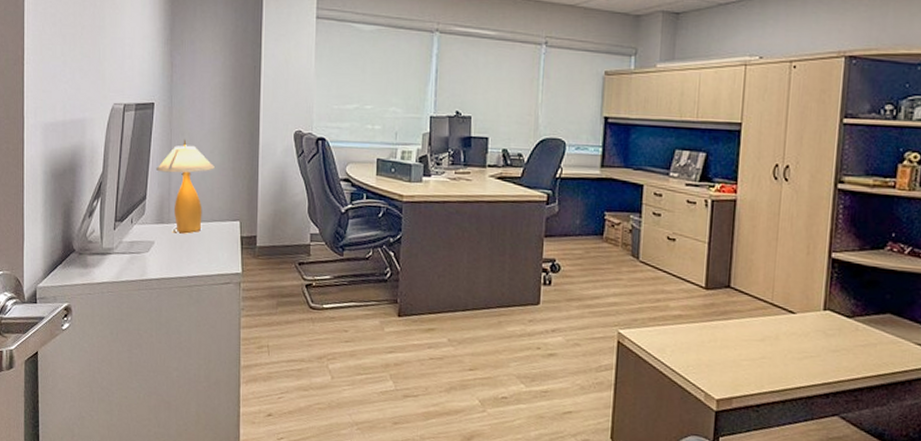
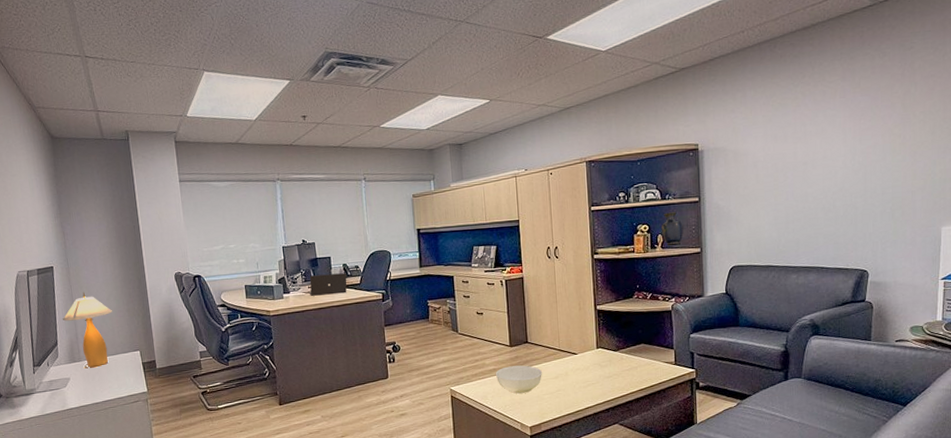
laptop: none [456,158,506,187] -> present [309,273,347,296]
bowl: none [680,314,745,354] -> present [495,365,543,394]

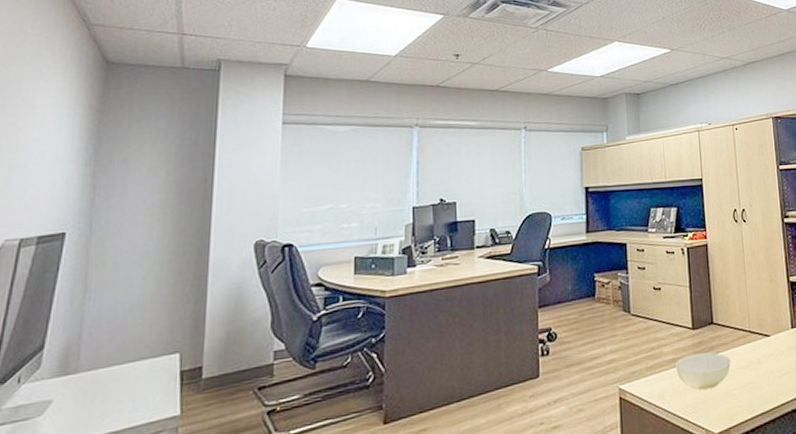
table lamp: present [62,292,113,368] -> none [61,269,149,384]
laptop: present [309,273,347,296] -> none [443,240,494,270]

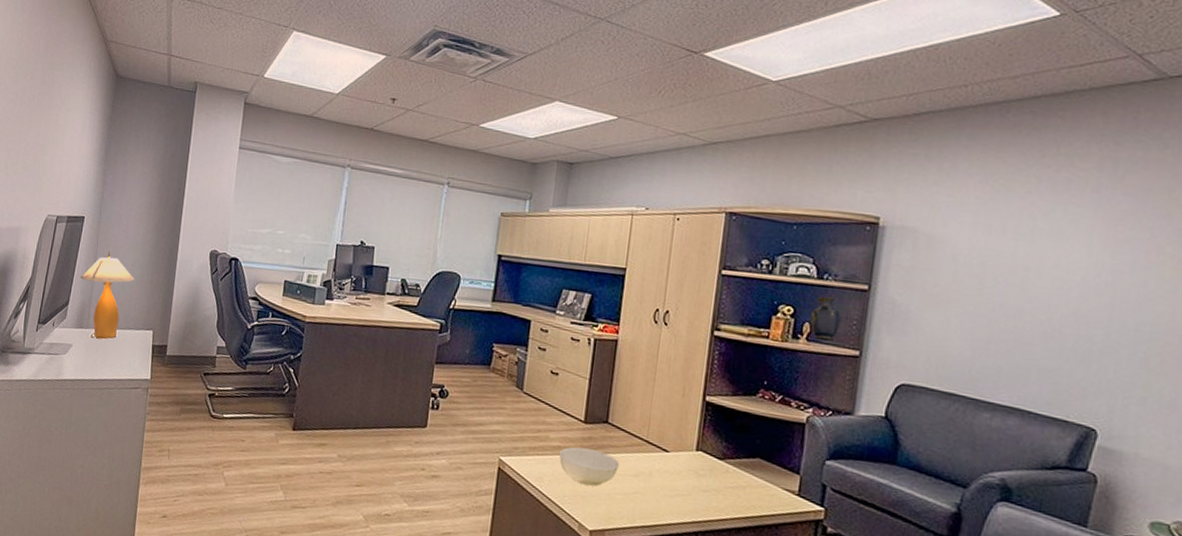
table lamp: none [61,269,149,384] -> present [79,251,136,339]

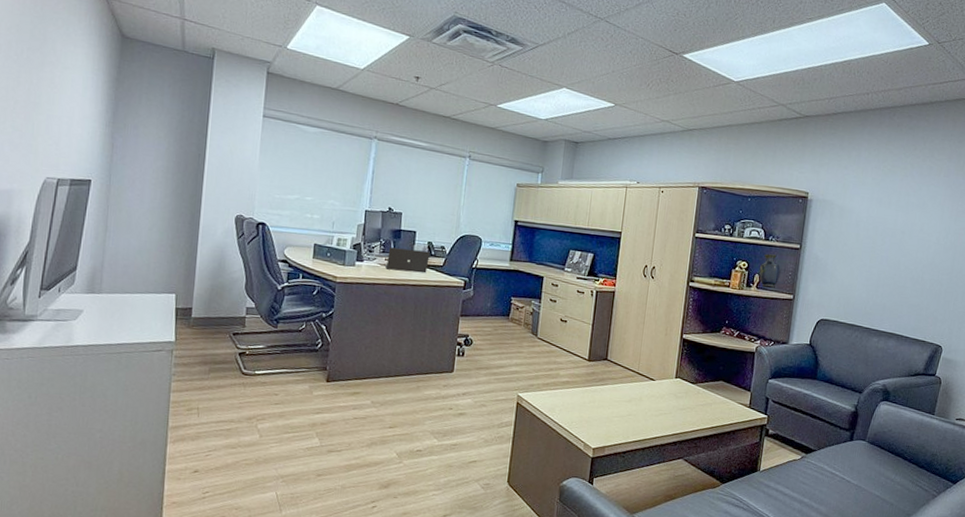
table lamp: present [79,251,136,339] -> none [88,216,154,303]
laptop: none [356,285,404,314] -> present [385,247,430,273]
bowl: present [559,447,620,487] -> none [567,381,617,412]

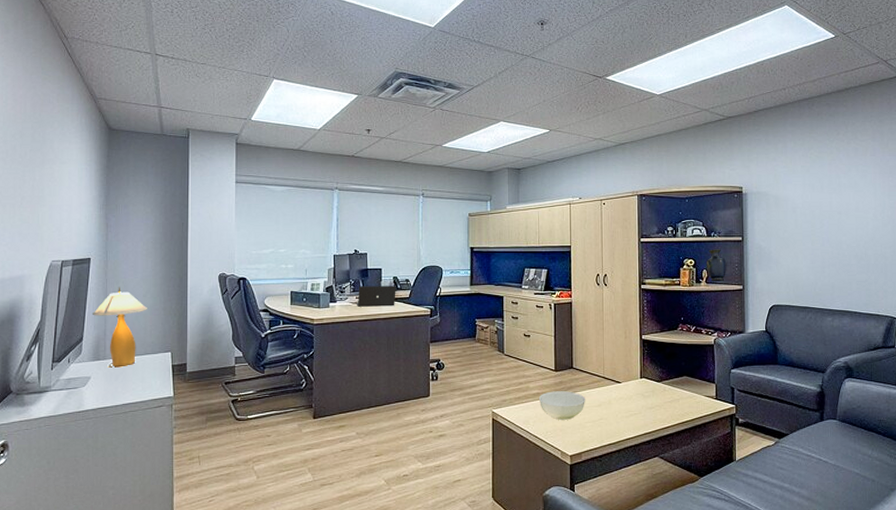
table lamp: none [88,216,154,303] -> present [91,287,148,368]
bowl: none [567,381,617,412] -> present [538,391,586,420]

